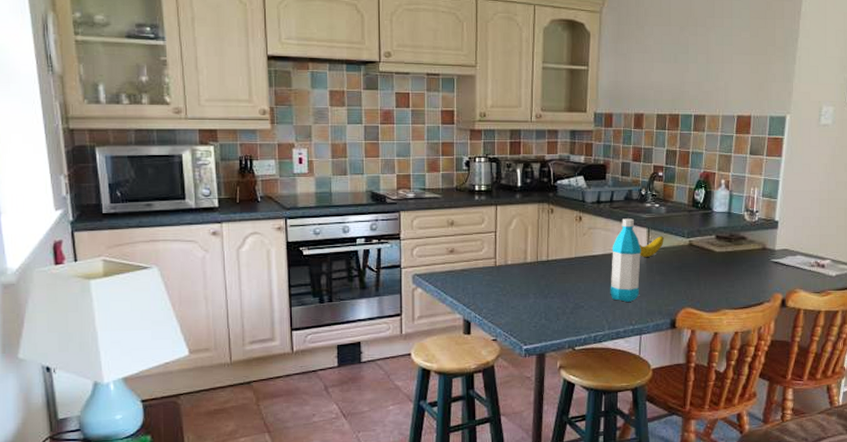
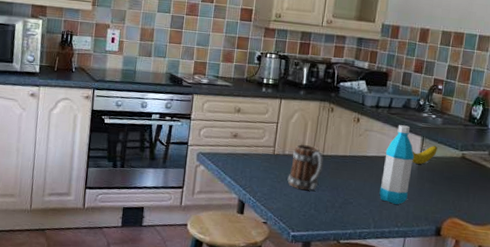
mug: none [513,252,550,299] -> present [287,144,324,190]

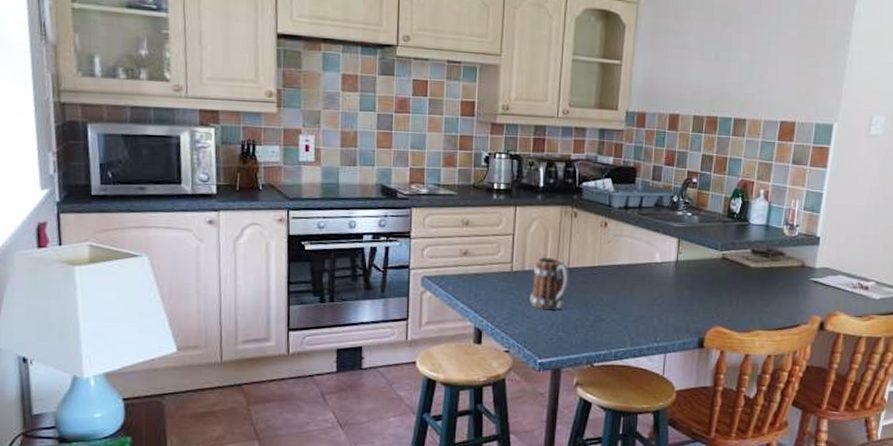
water bottle: present [379,125,415,204] -> none [634,226,671,317]
banana: present [412,145,438,164] -> none [668,246,695,269]

